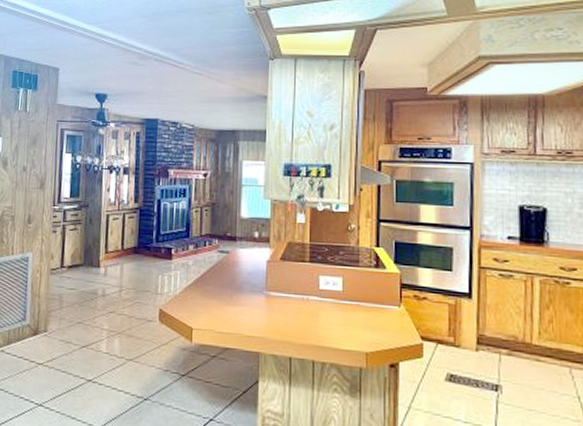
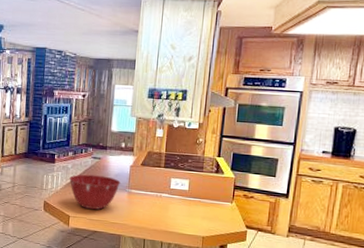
mixing bowl: none [190,273,255,319] -> present [69,174,120,210]

